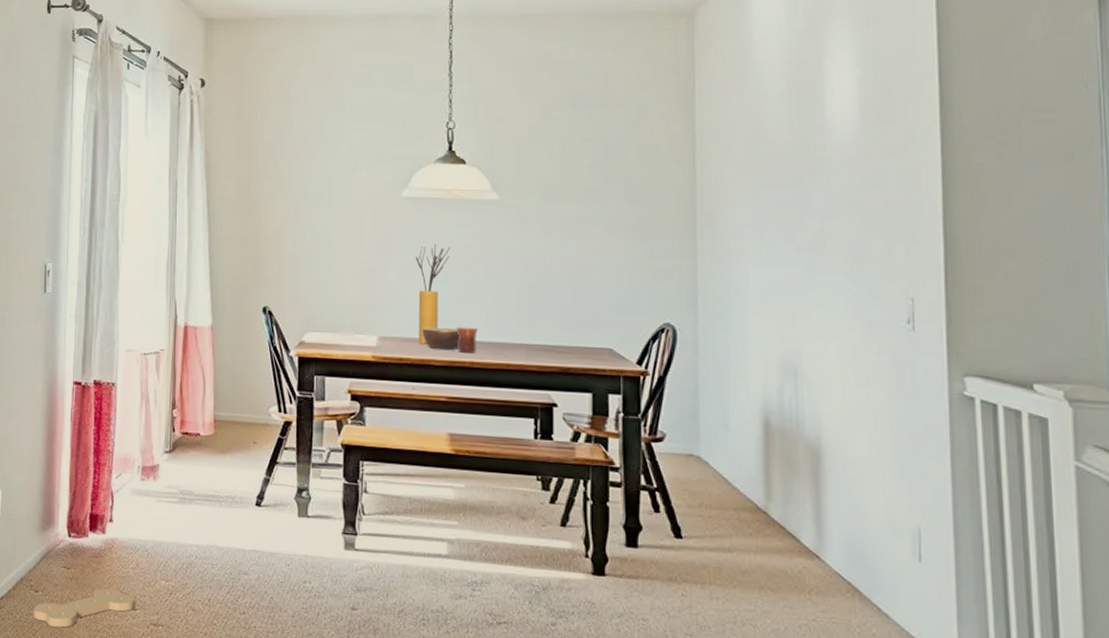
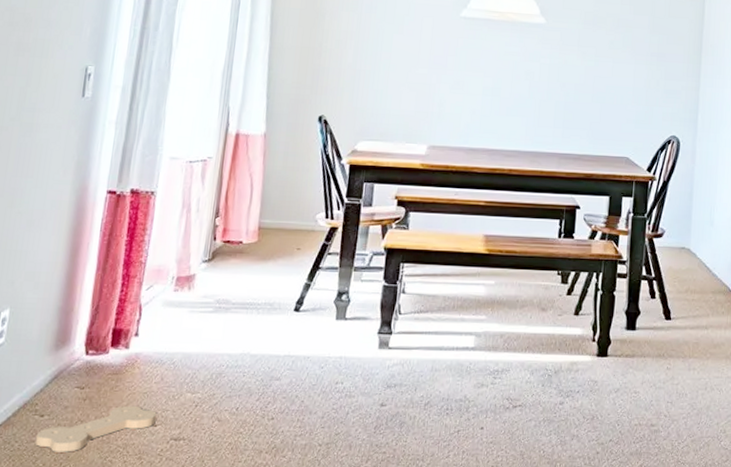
vase: present [415,244,451,346] -> none [464,61,501,154]
bowl: present [422,327,459,350] -> none [468,137,501,158]
mug: present [456,327,478,353] -> none [499,137,518,161]

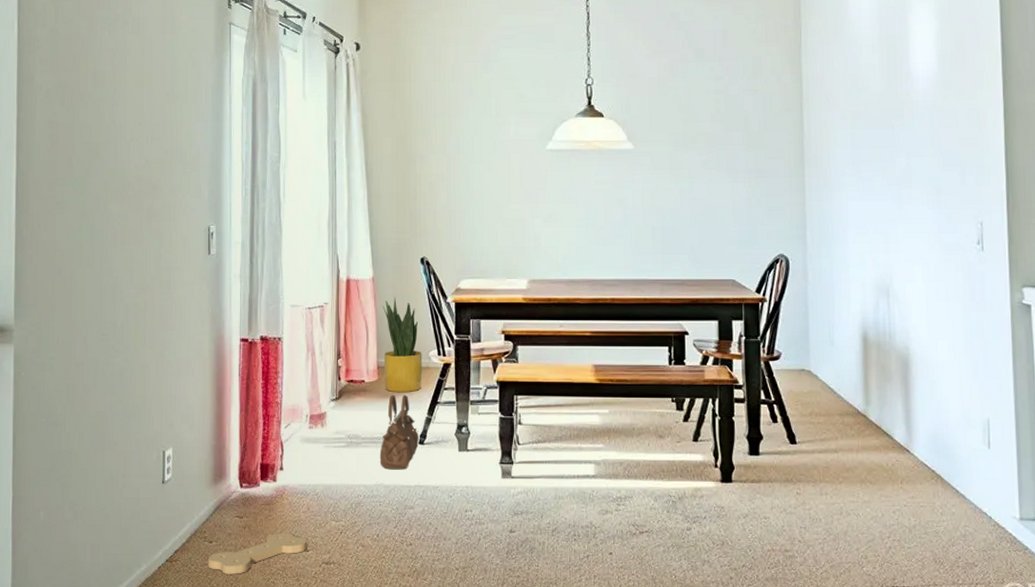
shoulder bag: none [248,257,295,338] -> present [379,394,419,470]
planter: none [264,155,309,256] -> present [382,297,423,393]

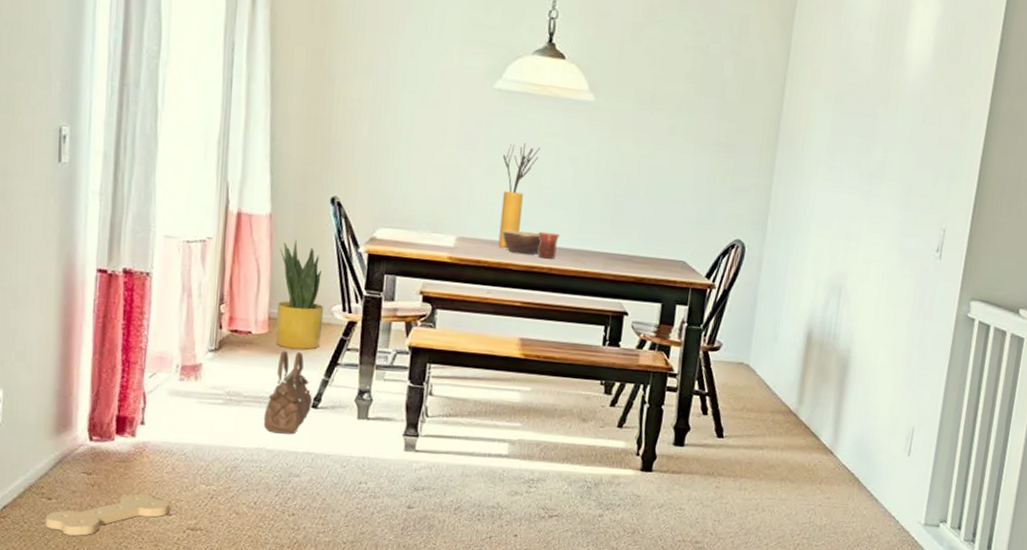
vase: none [560,192,592,286] -> present [498,143,541,249]
bowl: none [568,268,601,288] -> present [503,230,540,255]
mug: none [598,267,617,290] -> present [537,231,559,259]

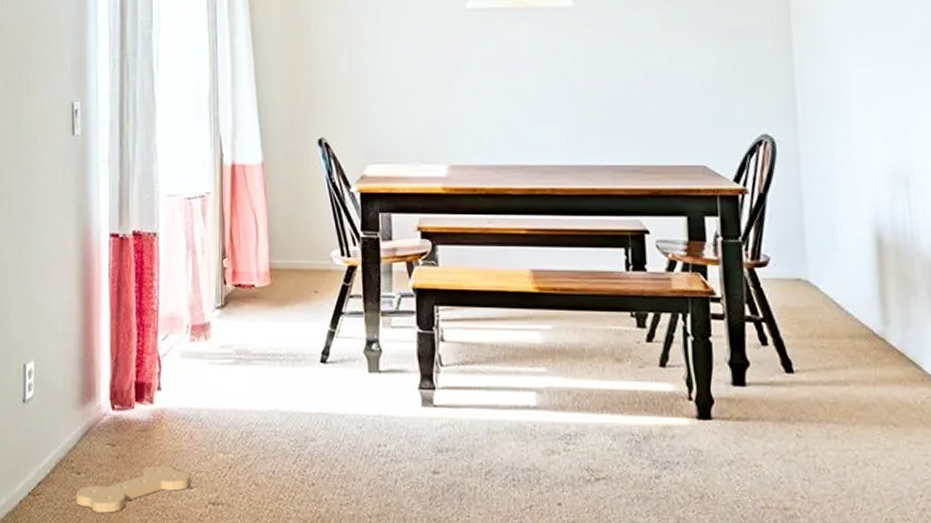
shoulder bag: present [263,350,312,434] -> none [274,302,320,393]
planter: present [275,239,324,350] -> none [274,186,323,301]
vase: present [498,143,541,249] -> none [484,59,524,173]
bowl: present [503,230,540,255] -> none [496,151,538,176]
mug: present [537,231,559,259] -> none [534,150,558,179]

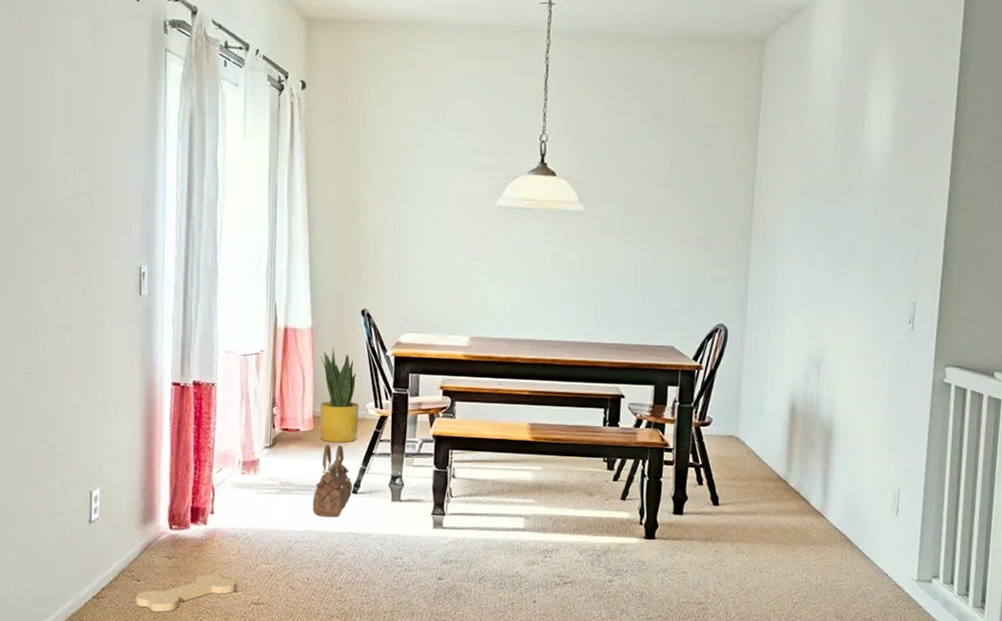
planter: none [274,186,323,301] -> present [319,348,359,443]
shoulder bag: none [274,302,320,393] -> present [312,444,352,517]

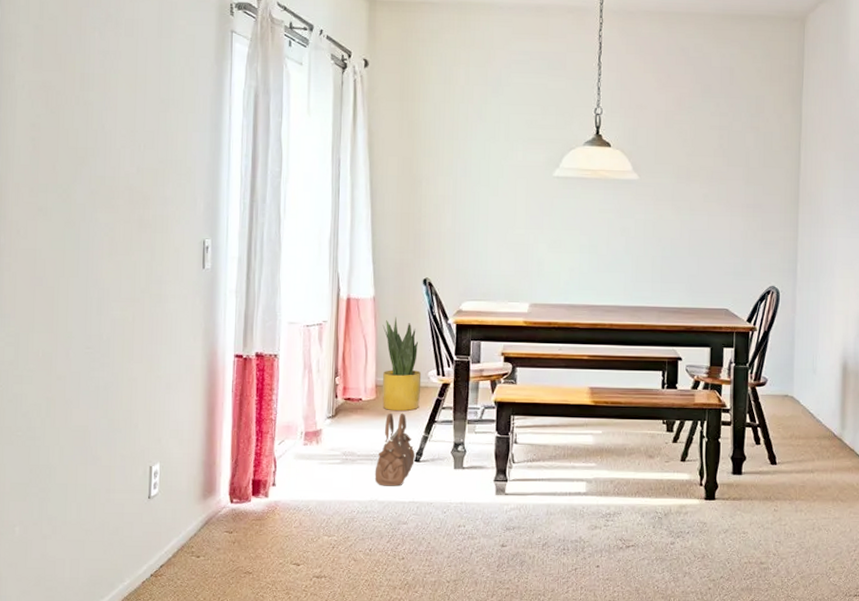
dog toy: present [135,573,237,612] -> none [194,547,299,588]

